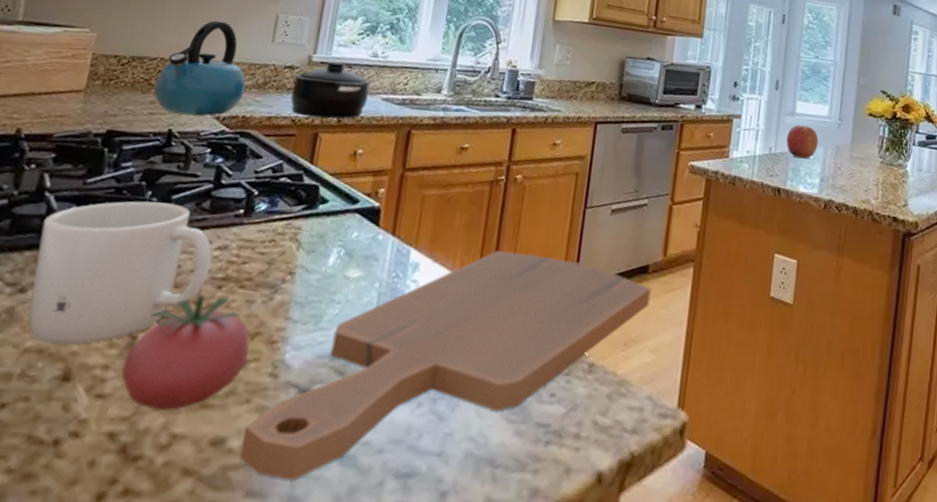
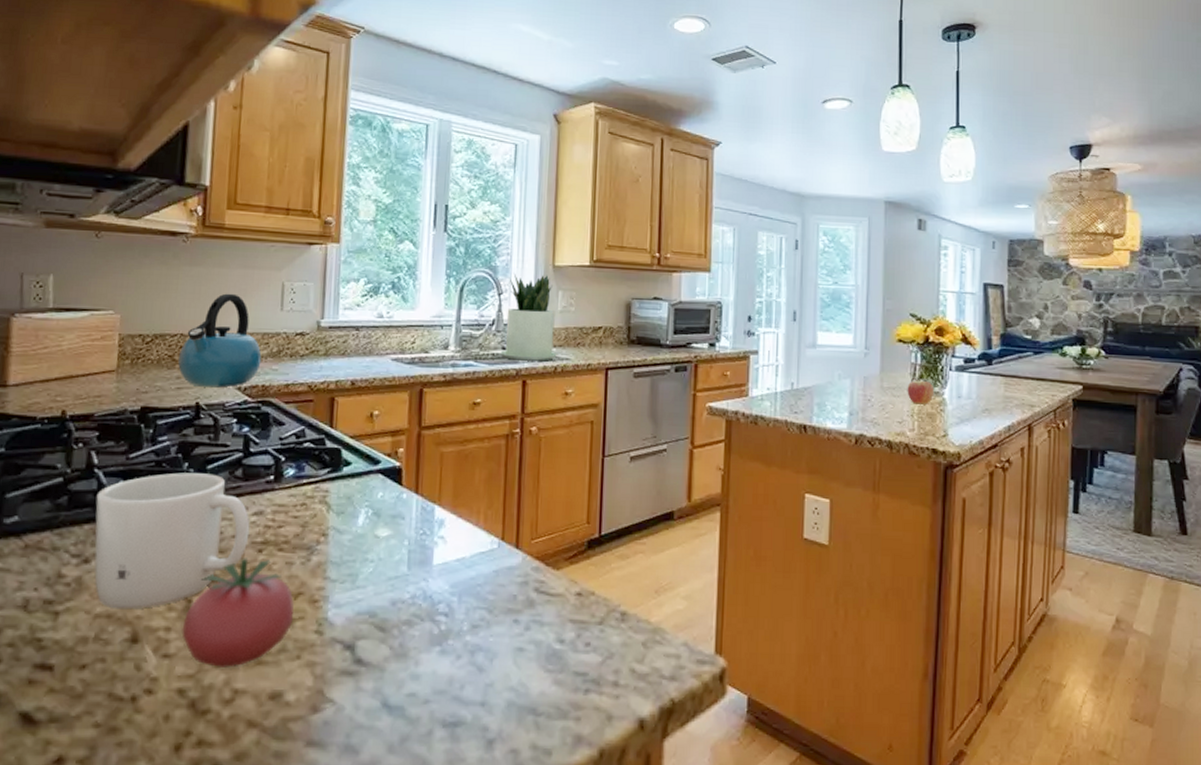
cutting board: present [238,251,651,480] -> none [296,504,678,730]
saucepan: present [290,61,371,118] -> none [304,325,379,381]
planter: none [493,24,551,111] -> present [500,273,558,361]
fruit: present [786,124,818,159] -> none [809,357,844,393]
fruit: none [874,149,899,176] -> present [907,377,935,405]

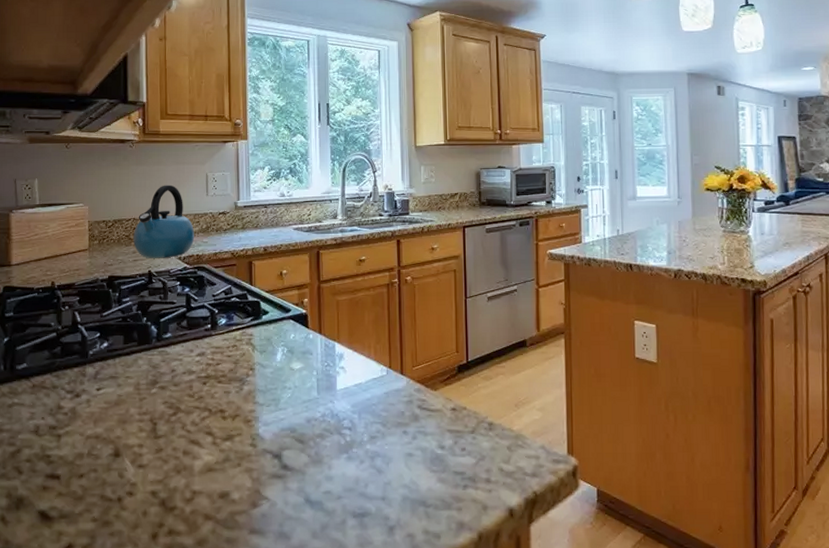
mug: present [94,472,250,610] -> none [81,325,196,432]
tomato: present [181,558,294,667] -> none [151,389,234,474]
planter: present [500,273,558,361] -> none [378,154,424,224]
fruit: present [907,377,935,405] -> none [716,219,741,242]

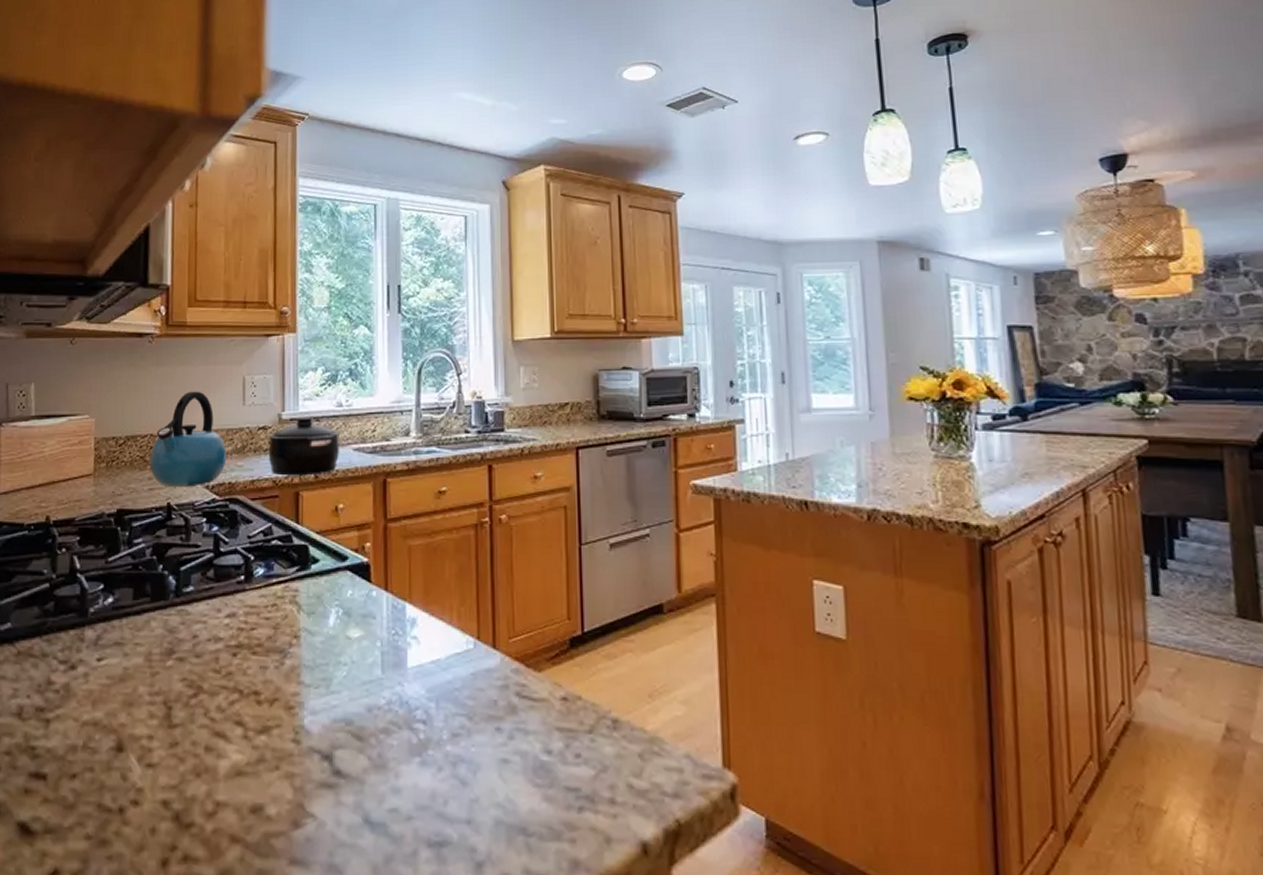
saucepan: none [227,204,283,248] -> present [268,416,339,475]

